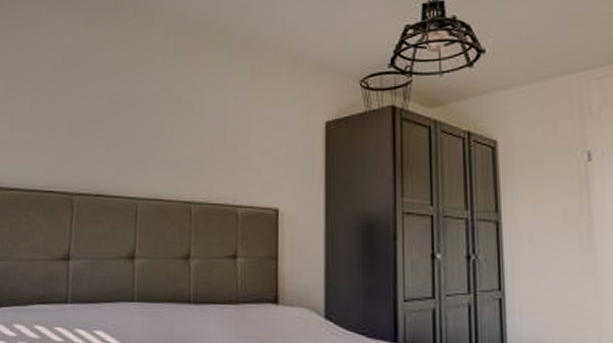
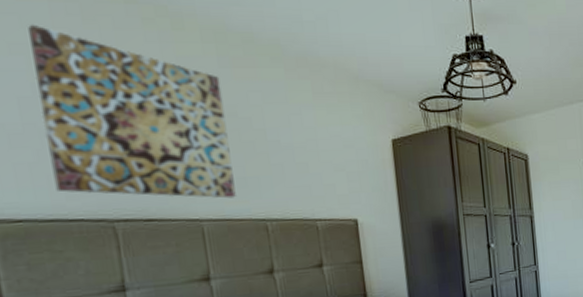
wall art: none [40,31,173,179] -> present [28,24,236,199]

